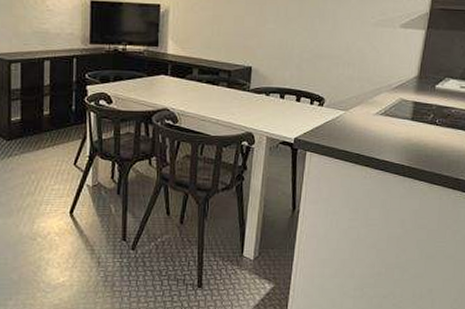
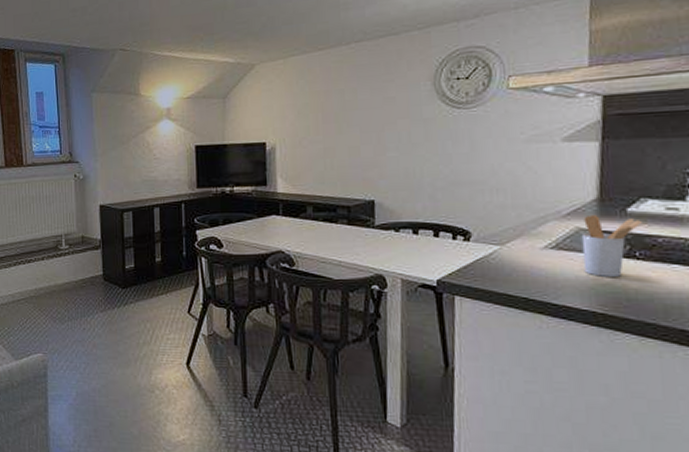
utensil holder: none [401,89,445,138] -> present [581,214,644,277]

